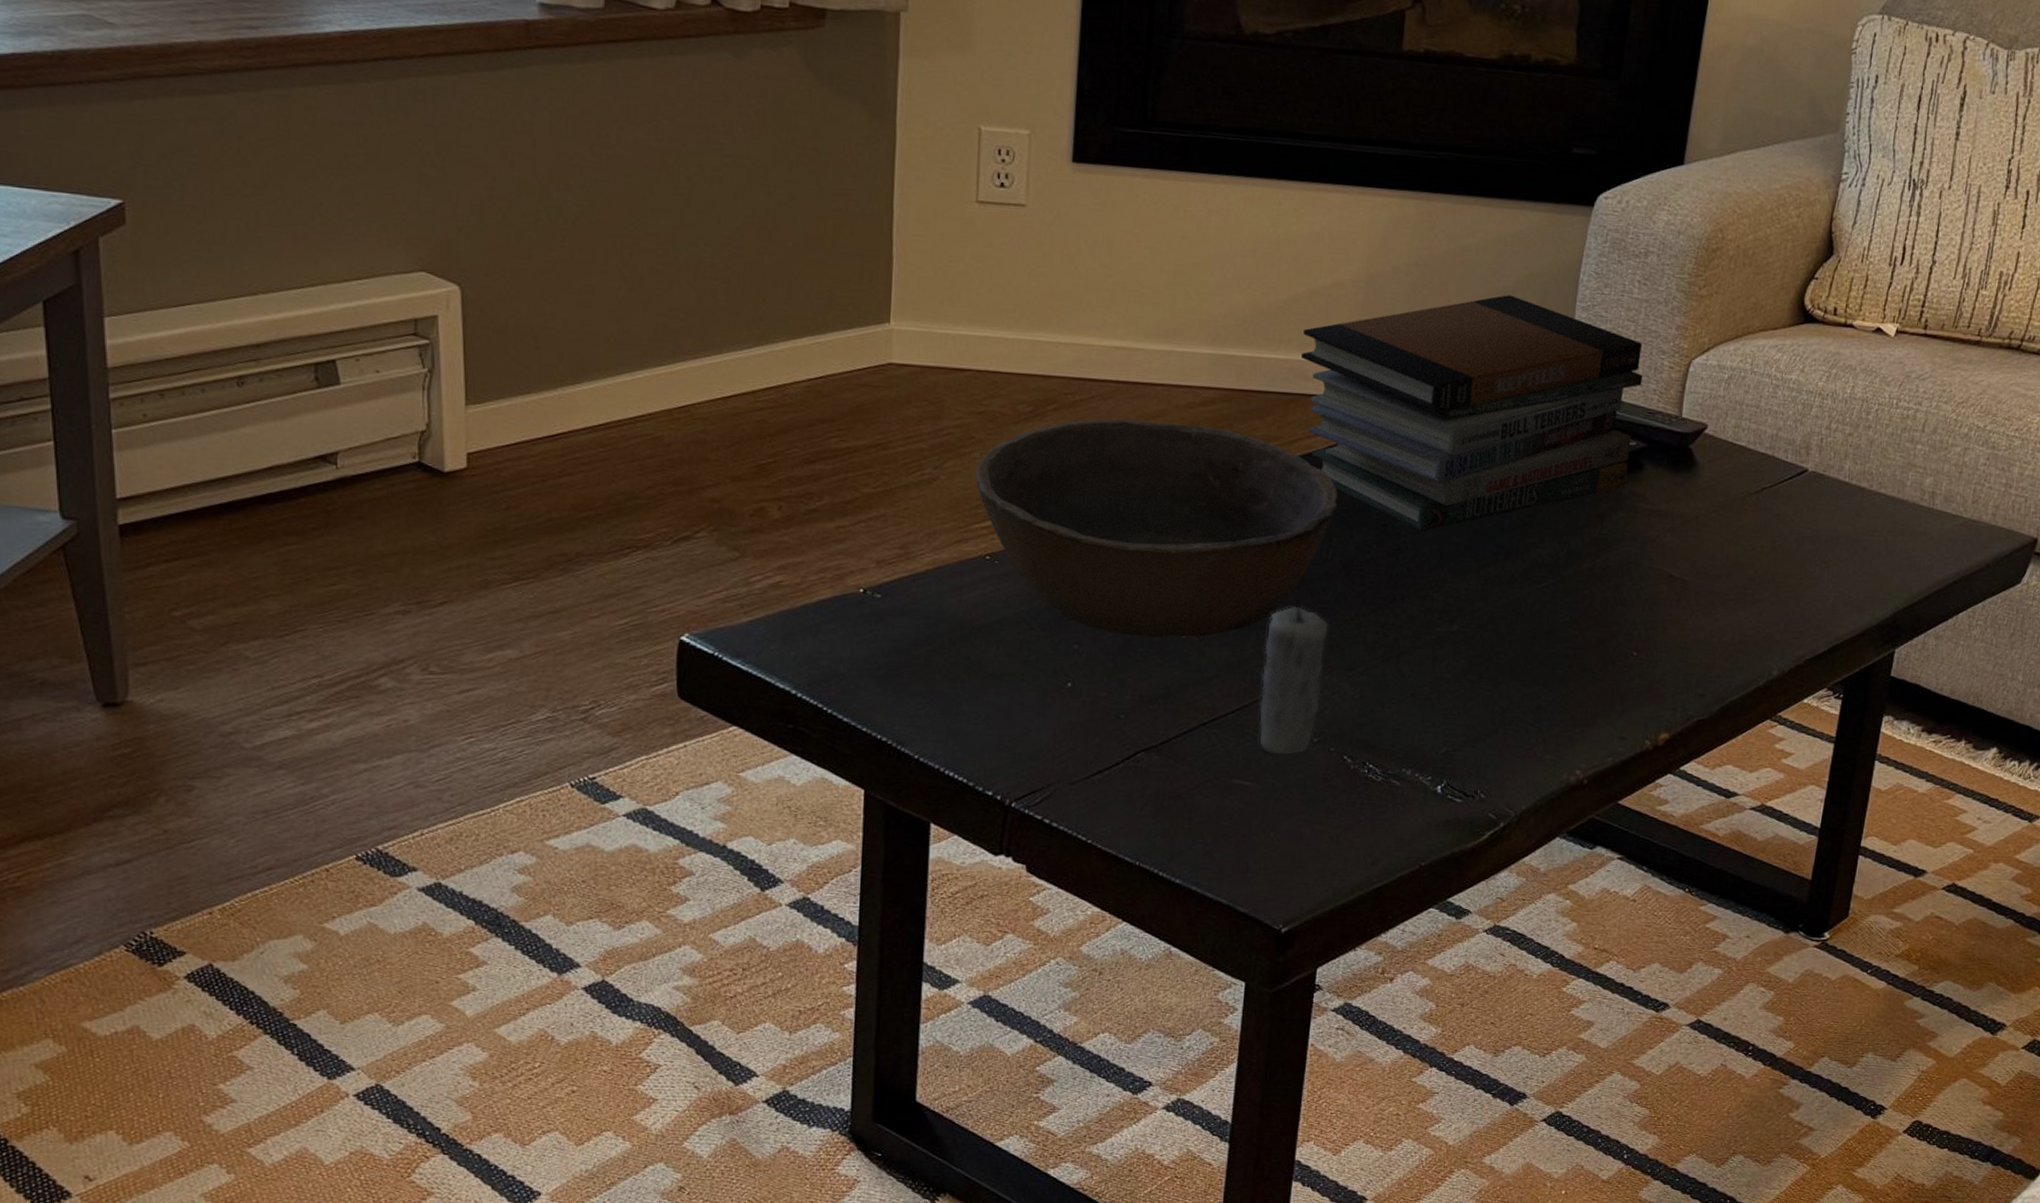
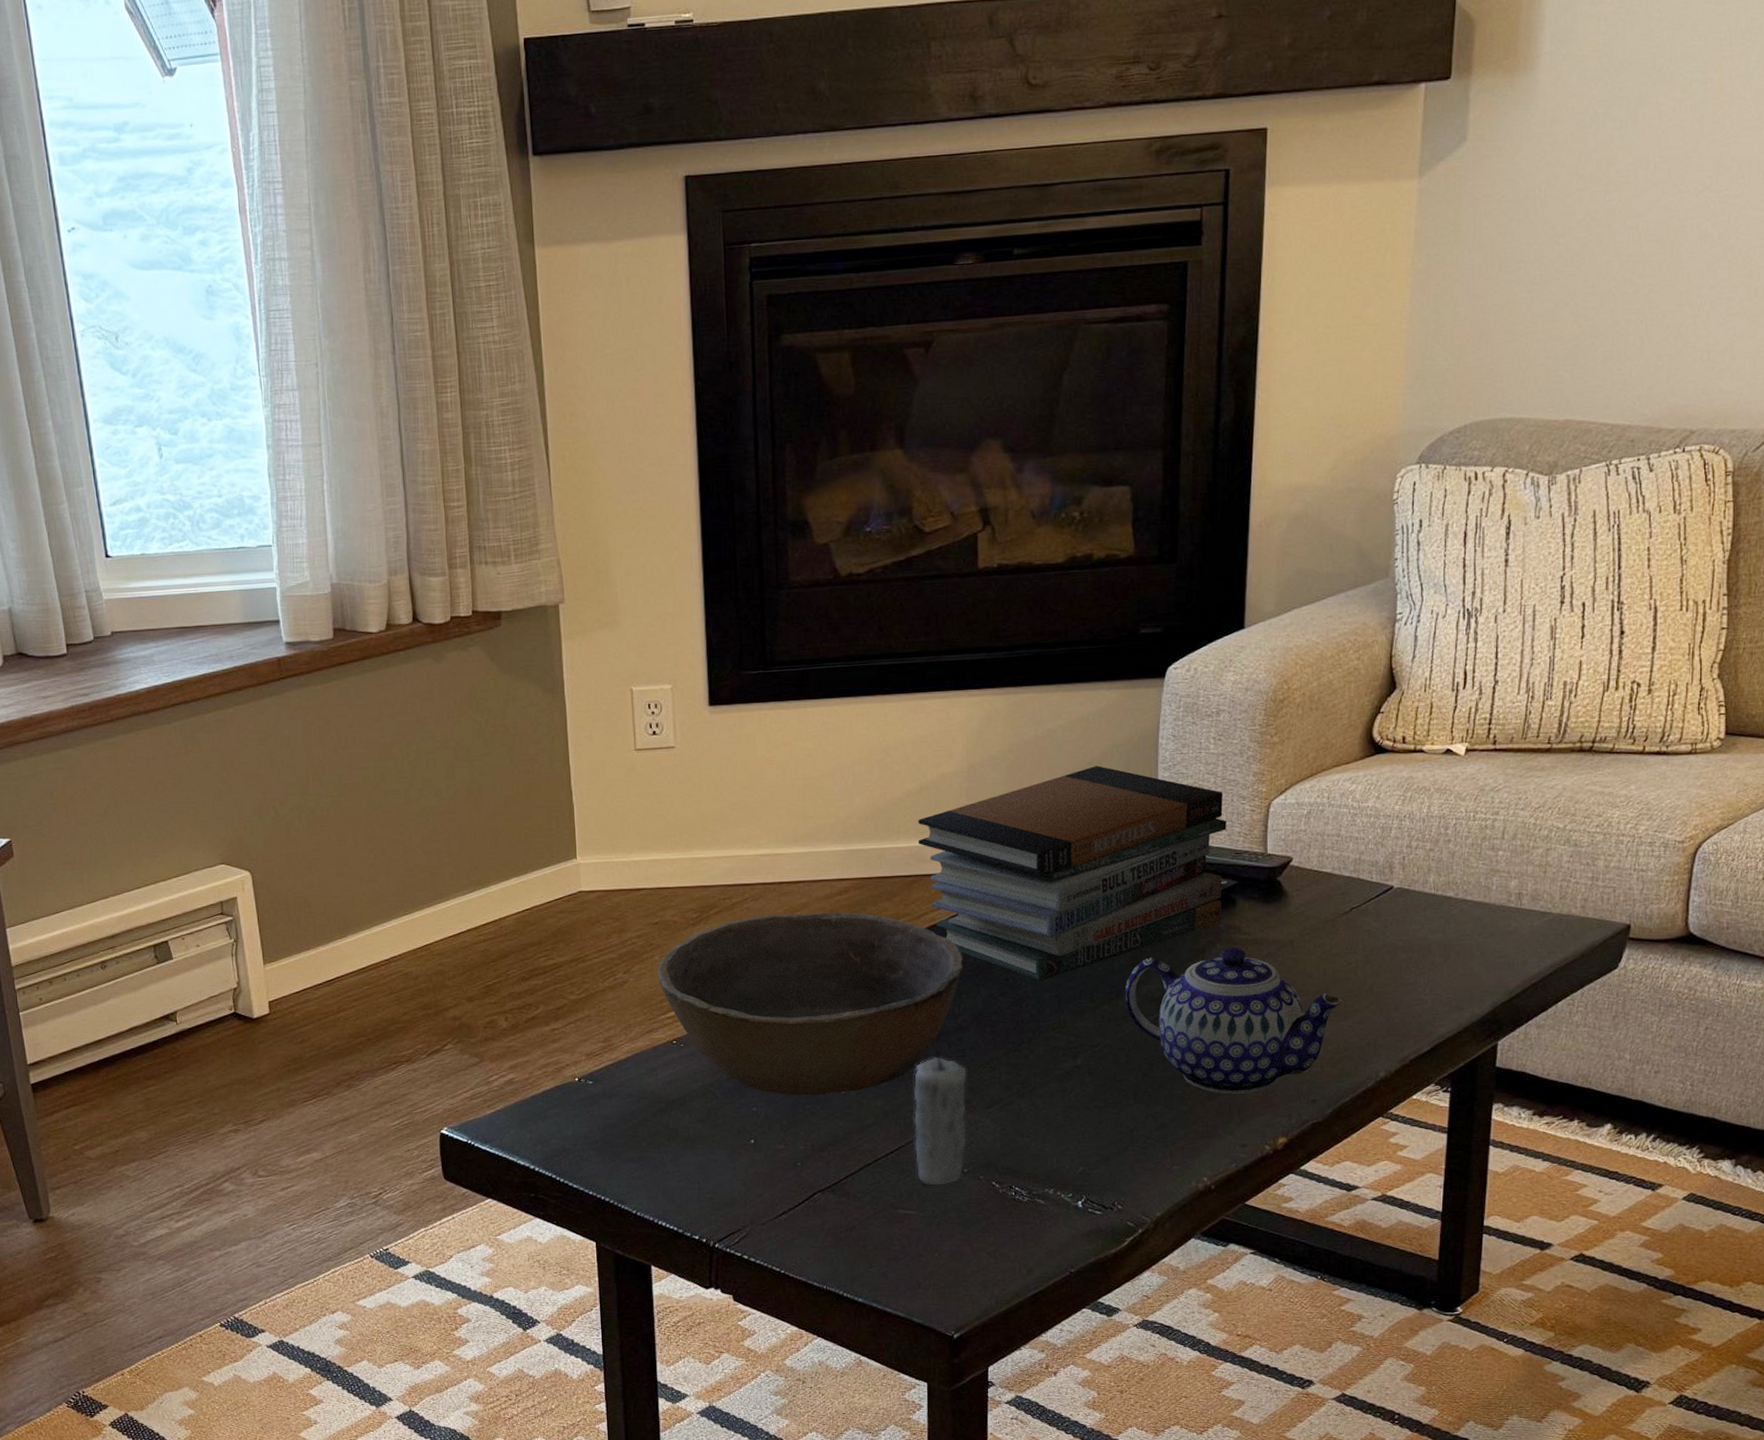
teapot: none [1513,516,1744,681] -> present [1125,946,1343,1094]

